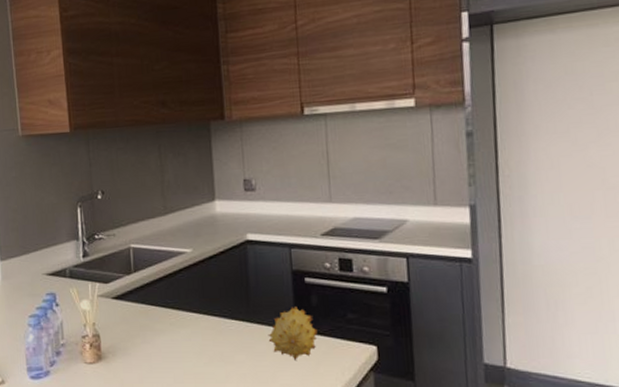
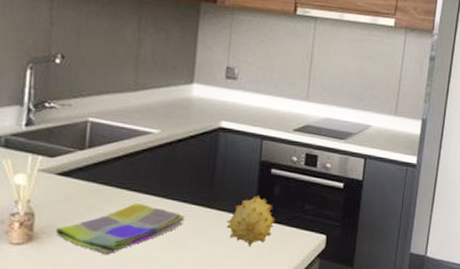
dish towel: none [119,321,228,372] -> present [56,204,185,255]

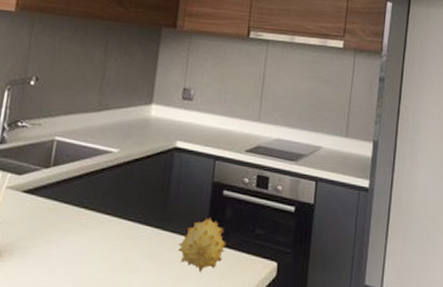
dish towel: present [56,204,185,255] -> none [17,223,139,276]

